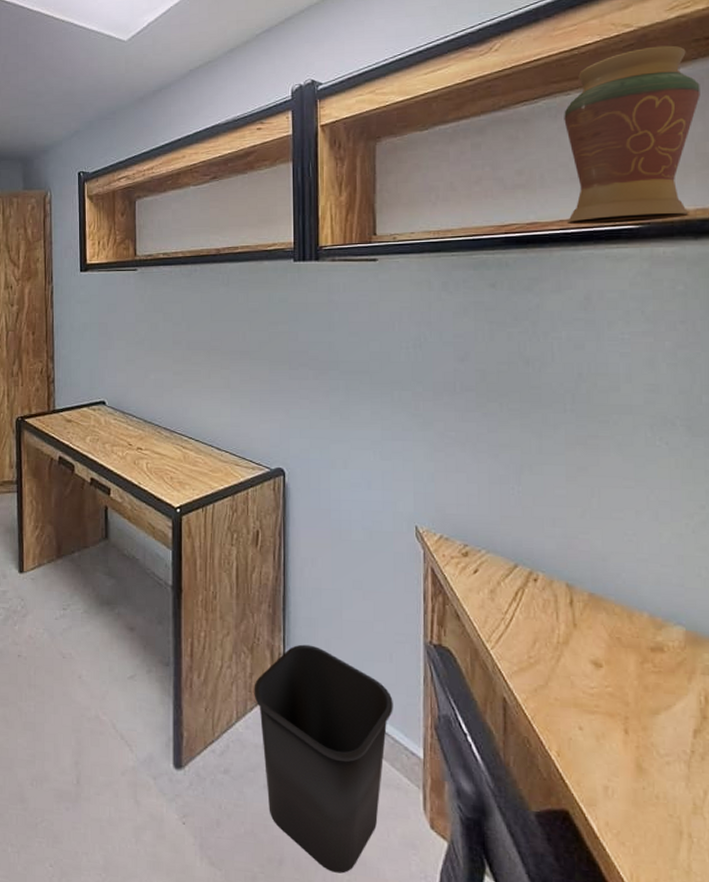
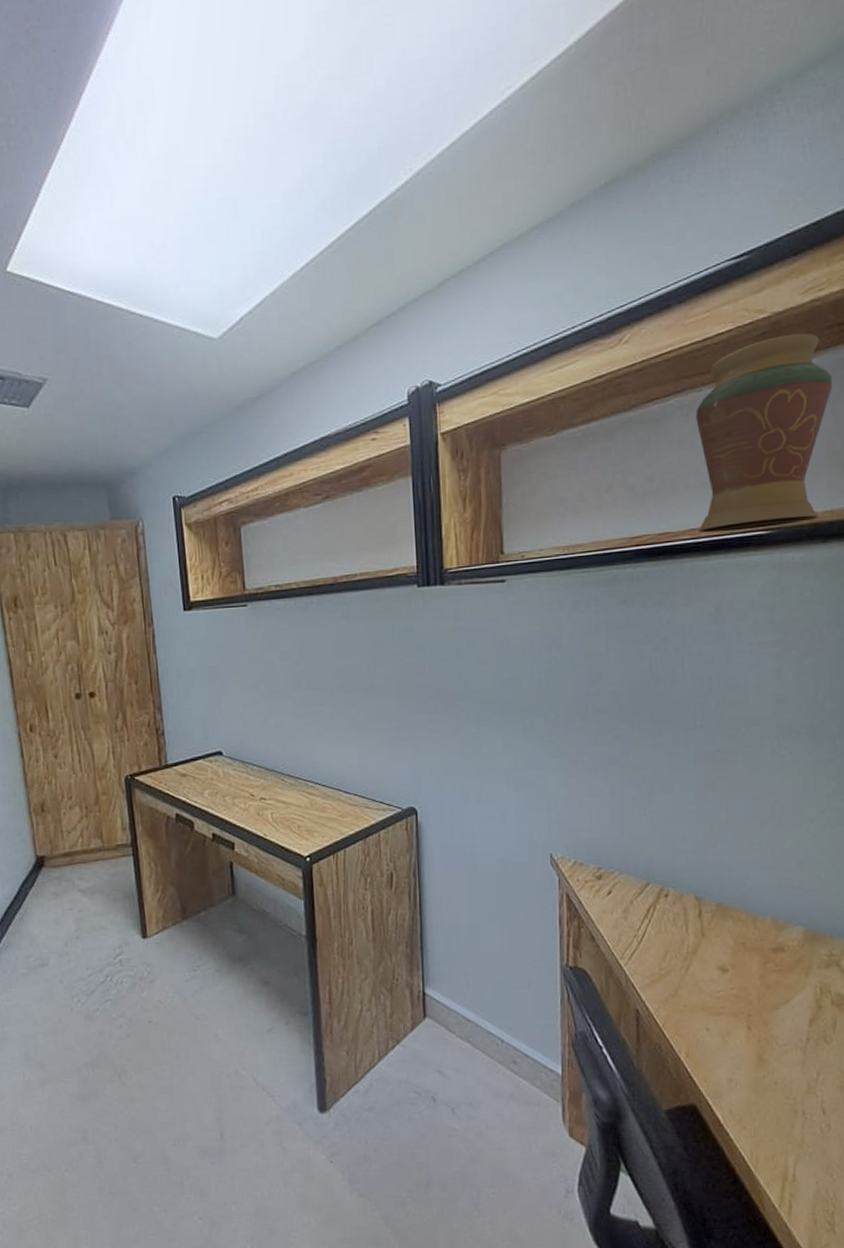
waste bin: present [254,644,393,874] -> none [394,980,532,1188]

